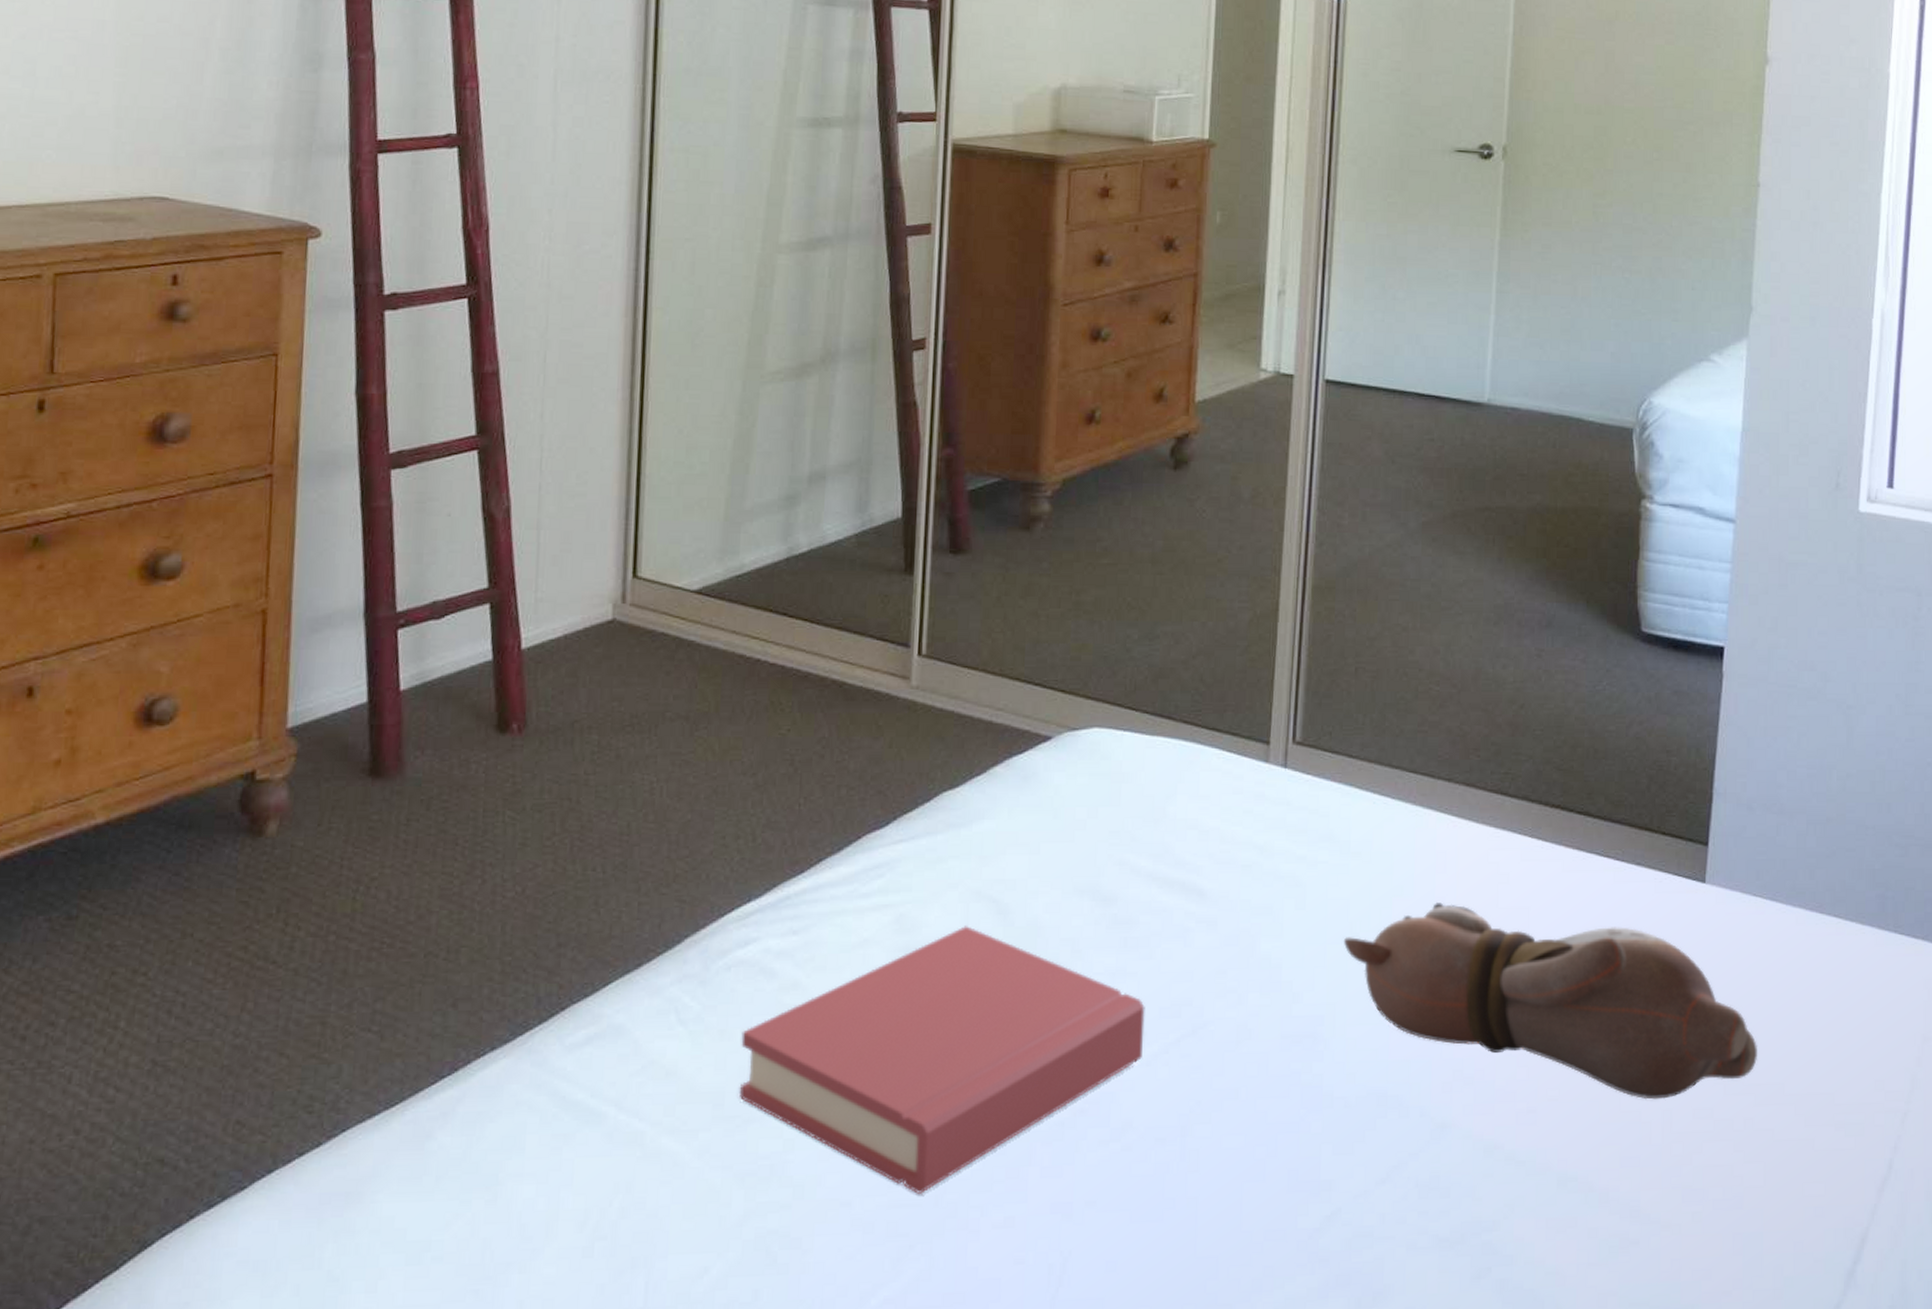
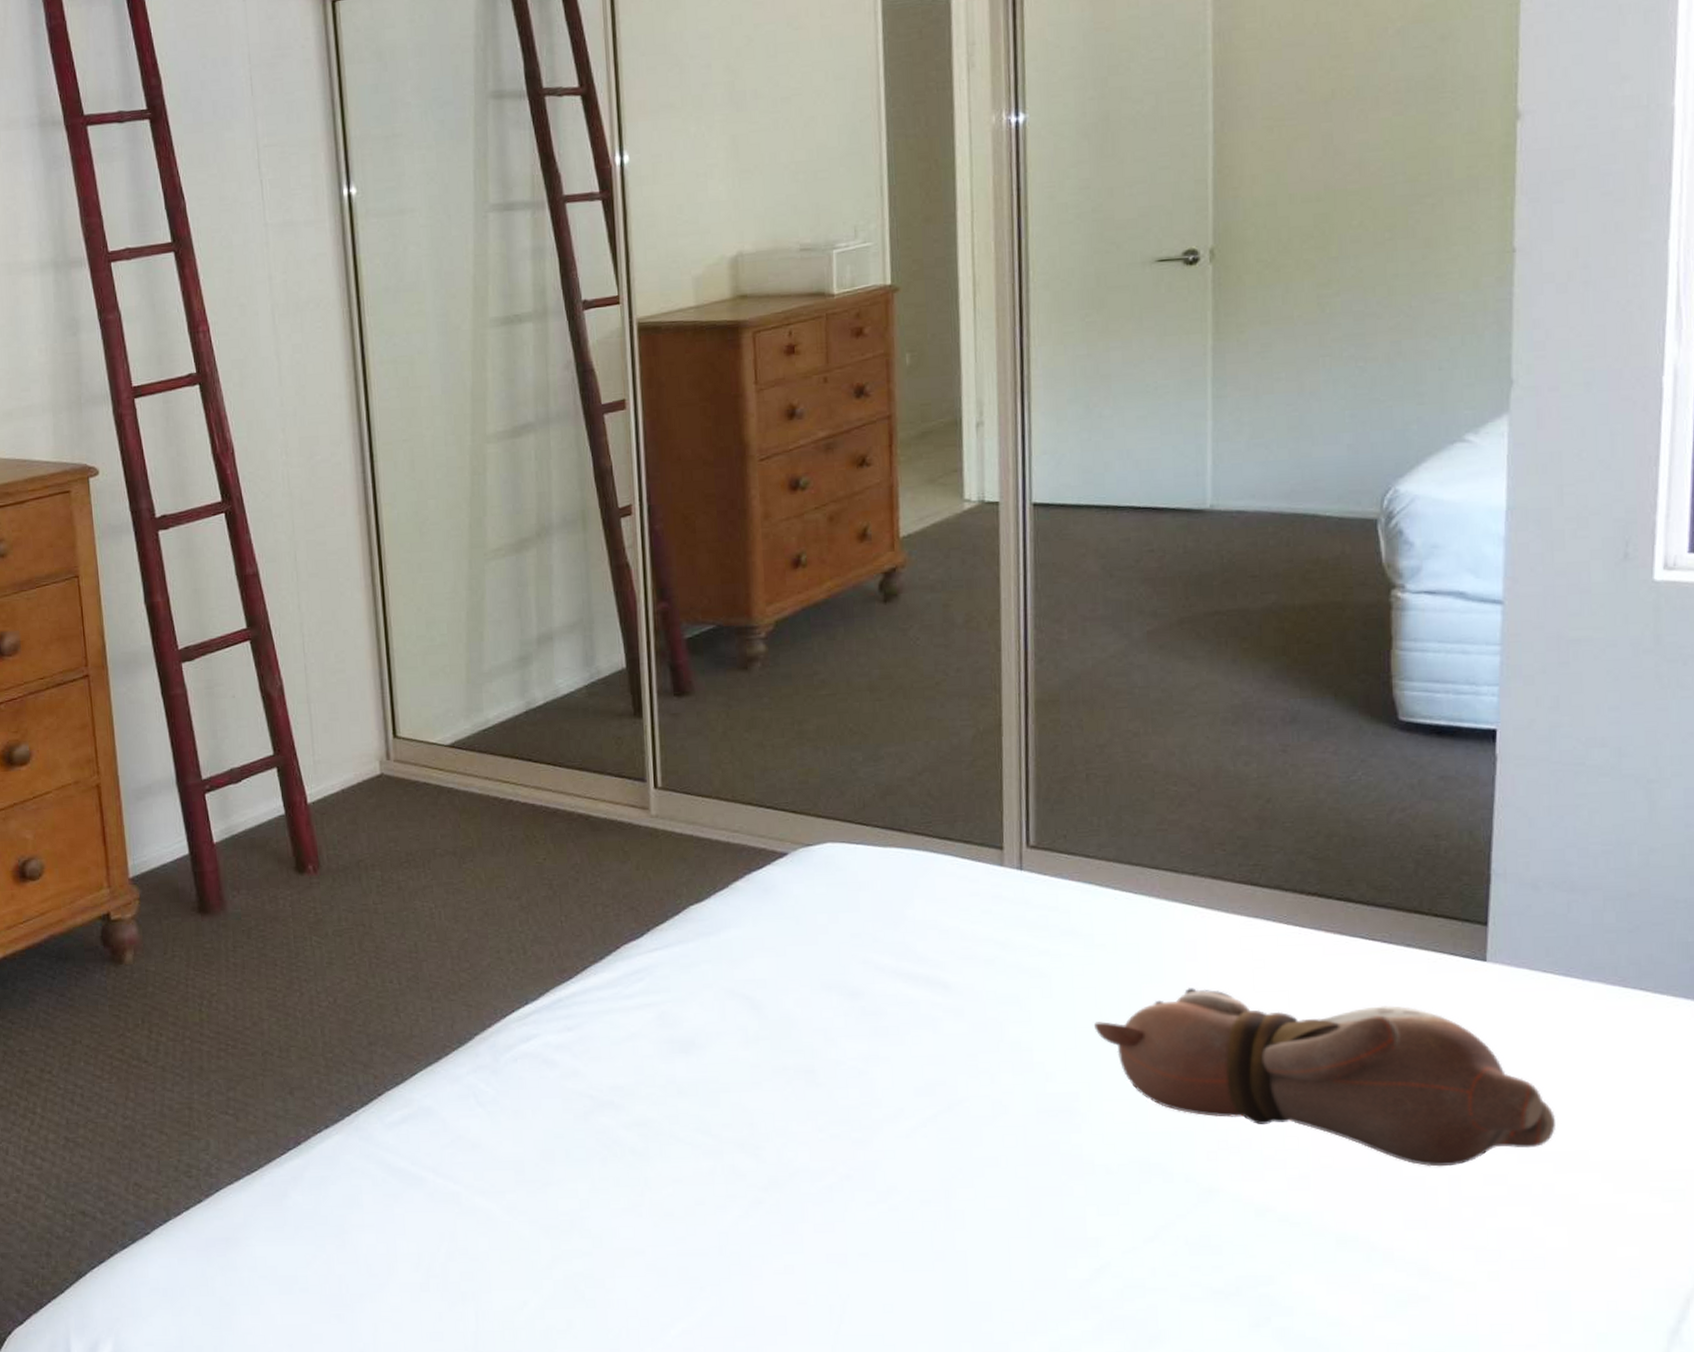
hardback book: present [739,926,1145,1194] -> none [533,1020,902,1245]

